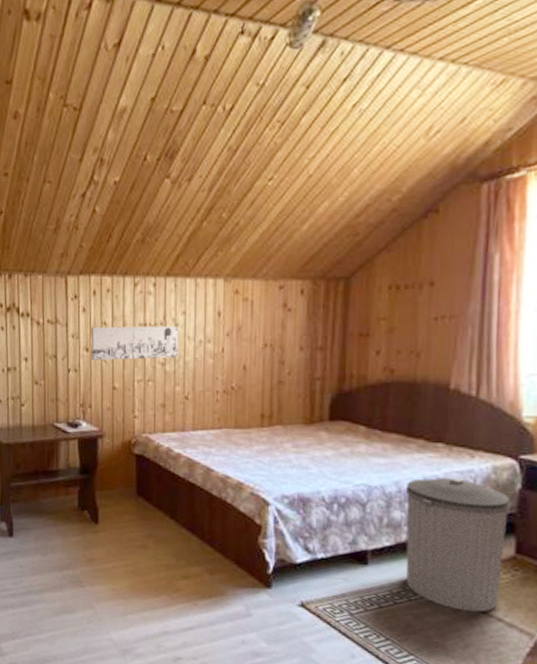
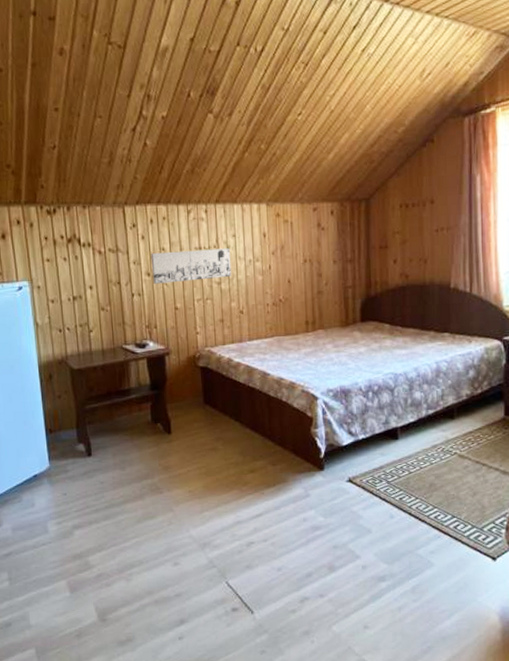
trash can: present [405,478,511,613] -> none [422,360,499,467]

